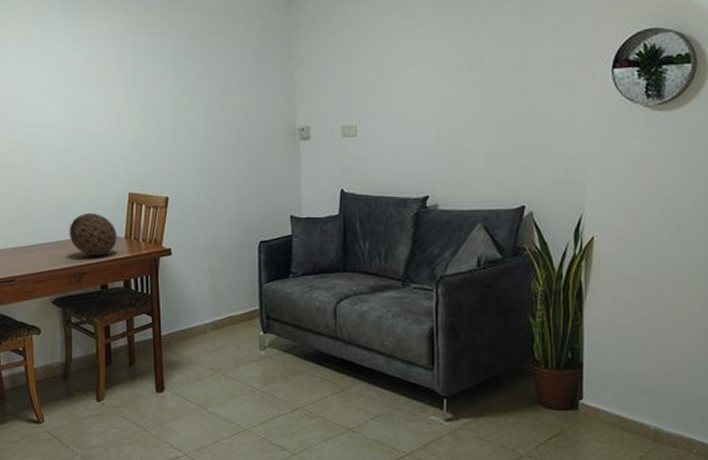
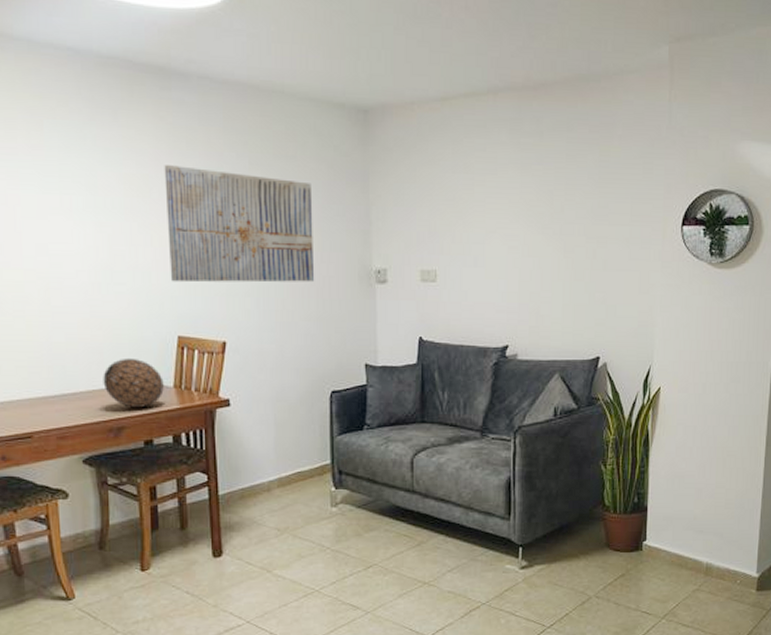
wall art: none [119,45,245,146] -> present [164,165,315,283]

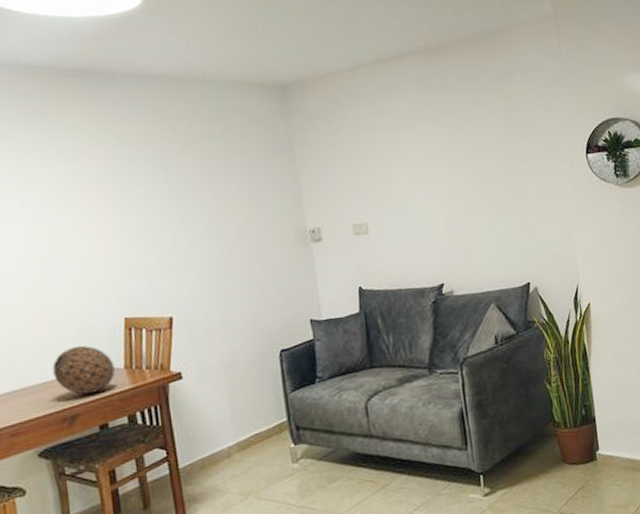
wall art: present [164,165,315,283] -> none [97,157,253,267]

